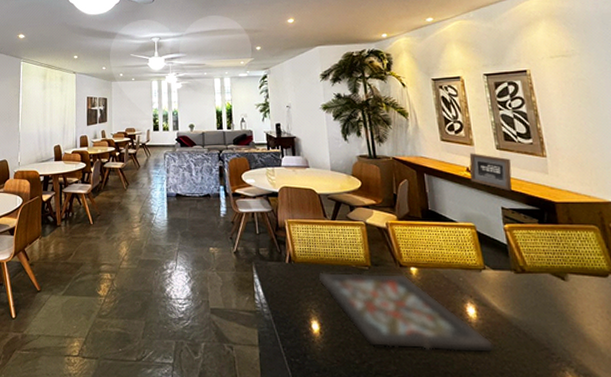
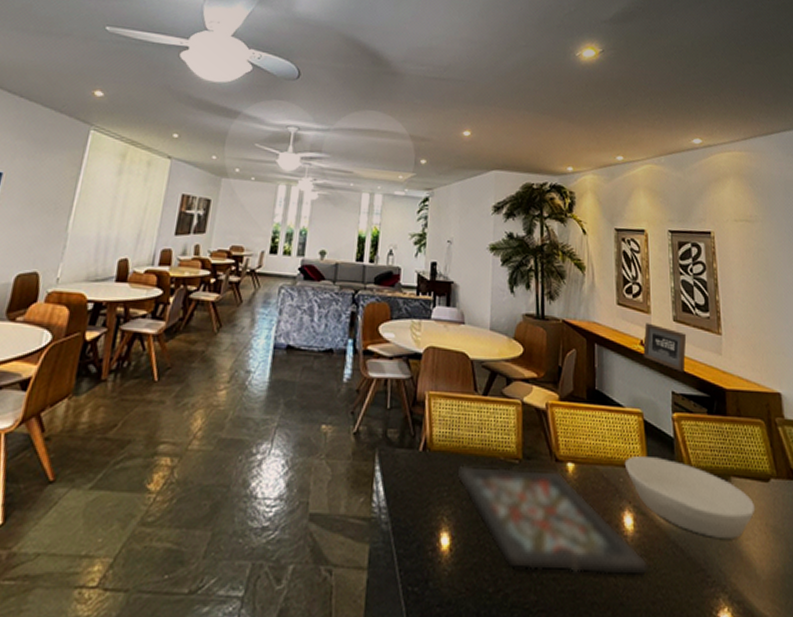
bowl: none [462,260,596,325] -> present [624,456,756,540]

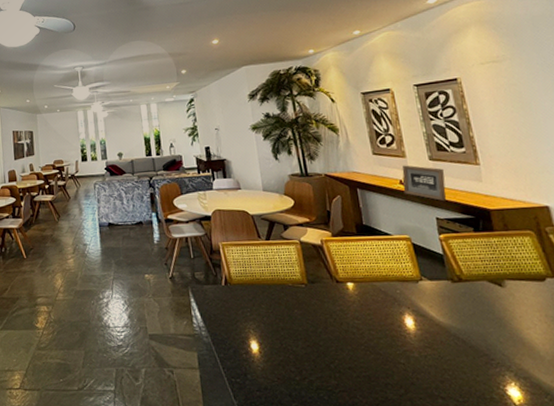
decorative tray: present [455,465,649,576] -> none [254,289,434,364]
bowl: present [624,456,756,540] -> none [399,271,533,330]

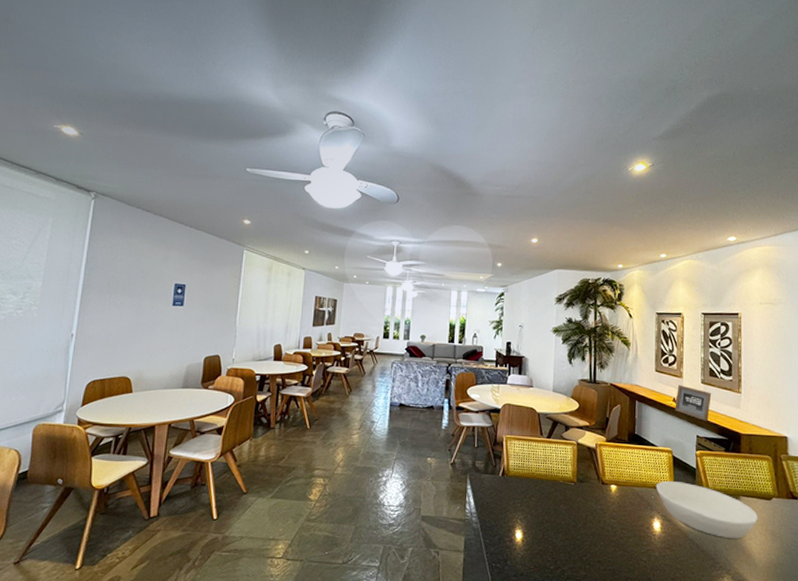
bowl: none [399,271,533,330] -> present [655,481,758,539]

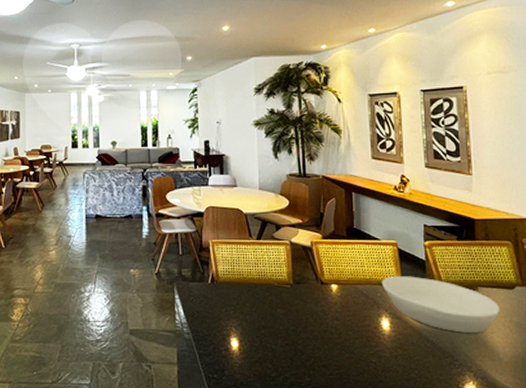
picture frame: present [674,385,712,422] -> none [397,171,438,209]

